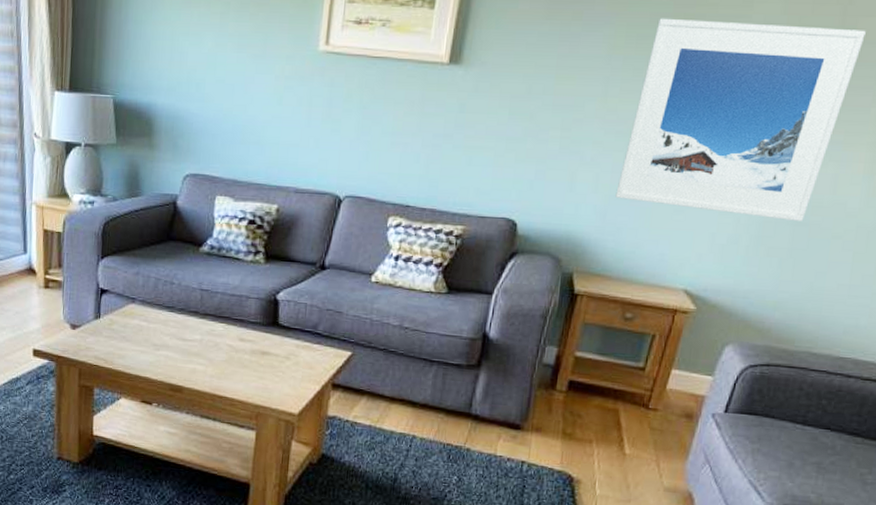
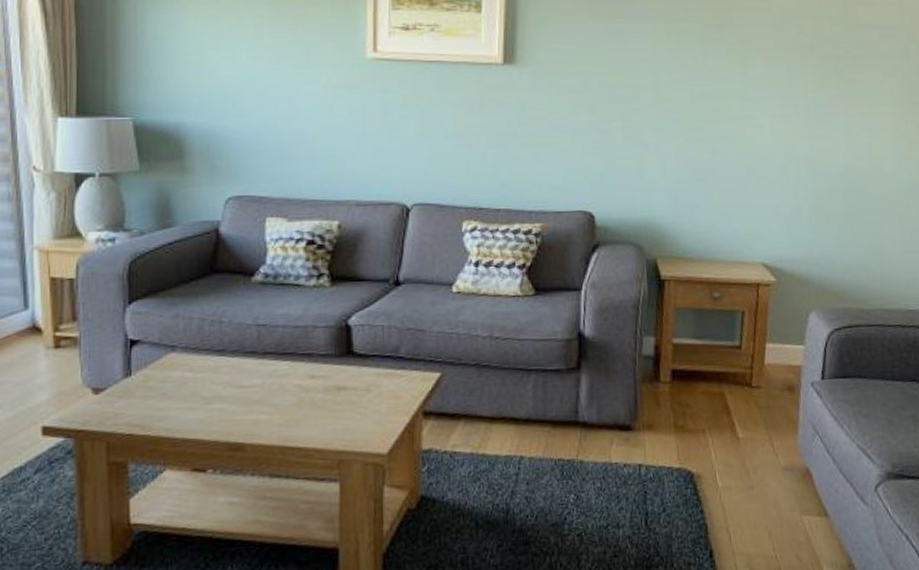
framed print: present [615,18,866,222] -> none [683,13,865,188]

